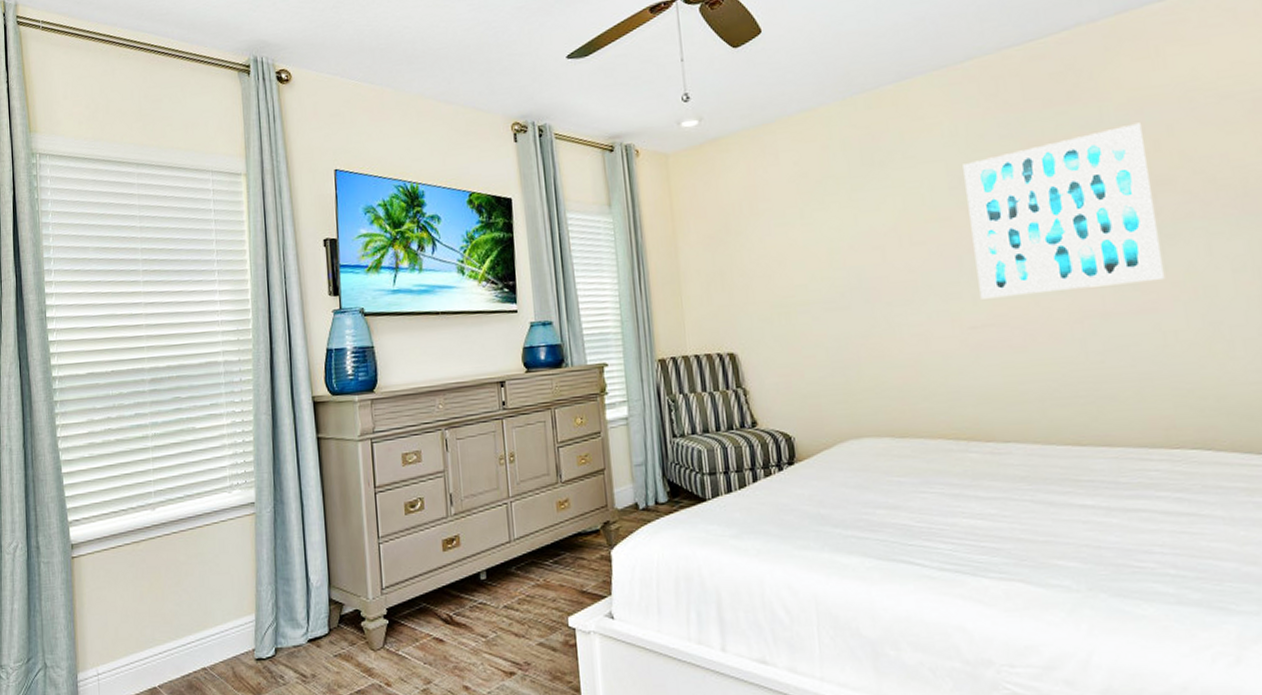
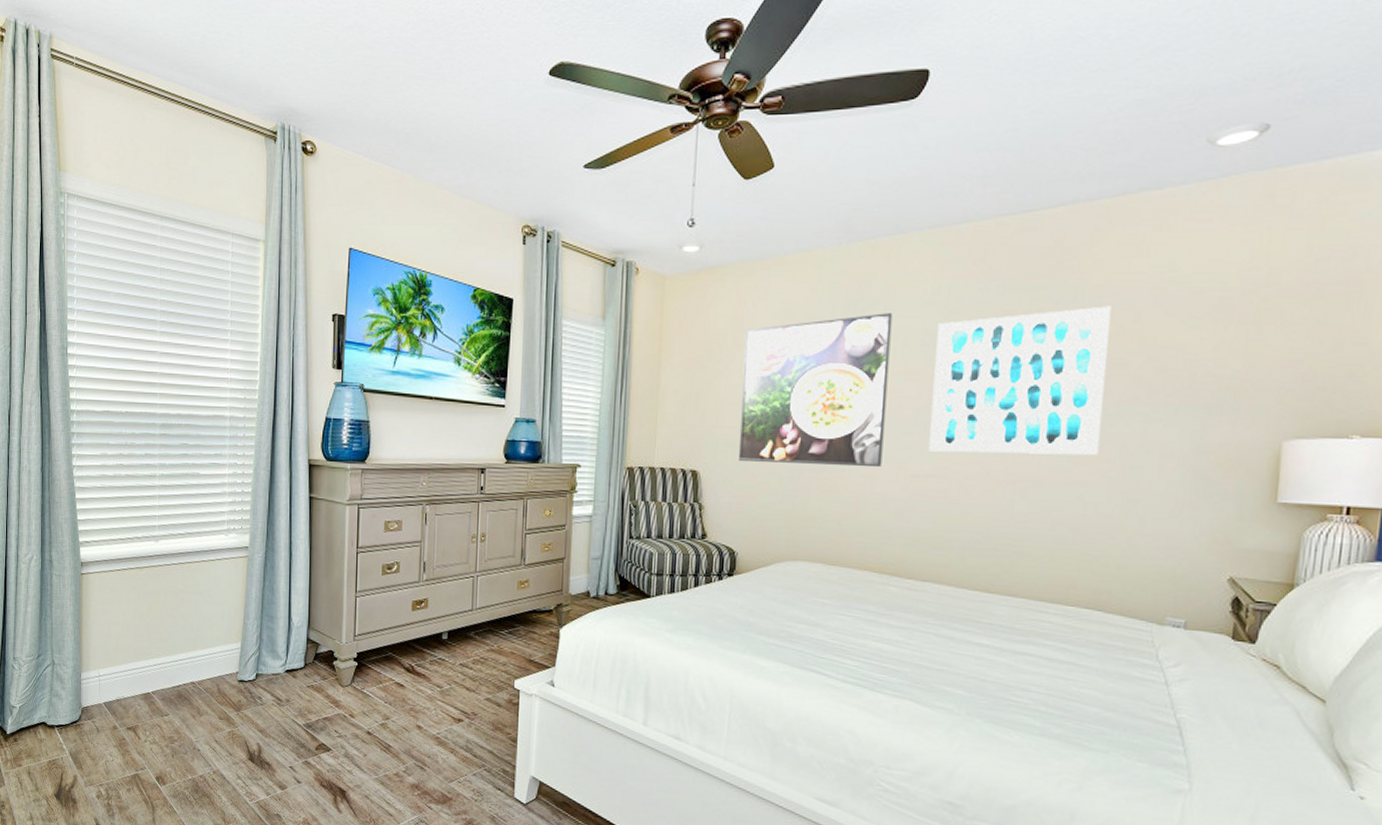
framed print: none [761,160,934,336] -> present [738,313,893,466]

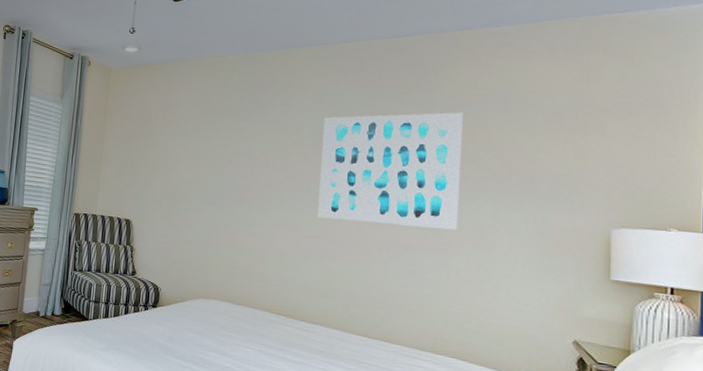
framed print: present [738,313,893,466] -> none [163,107,288,227]

